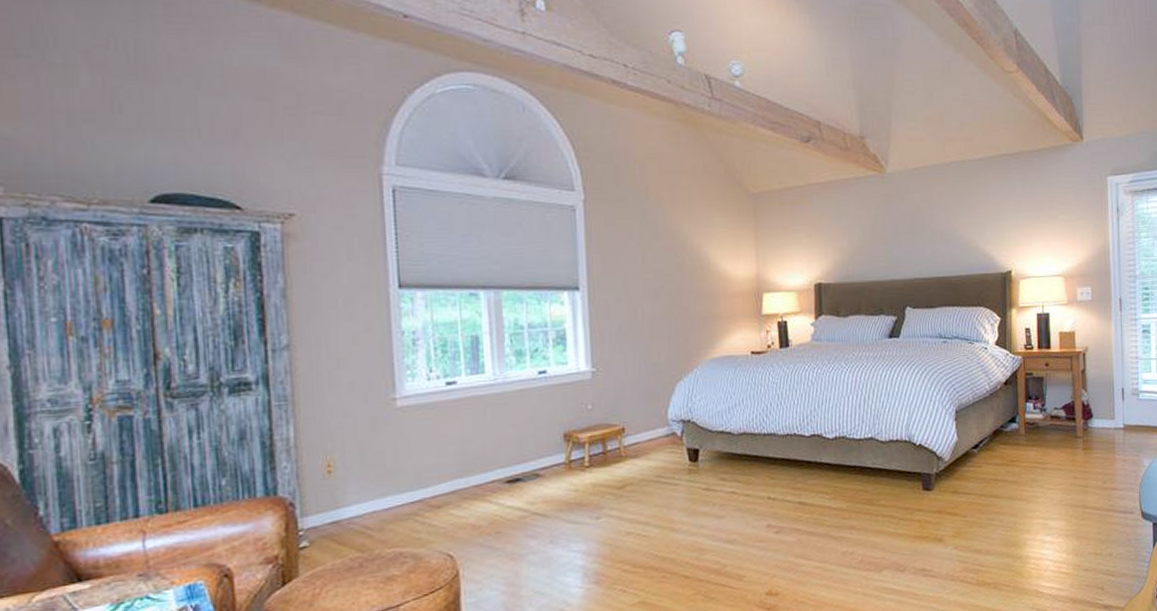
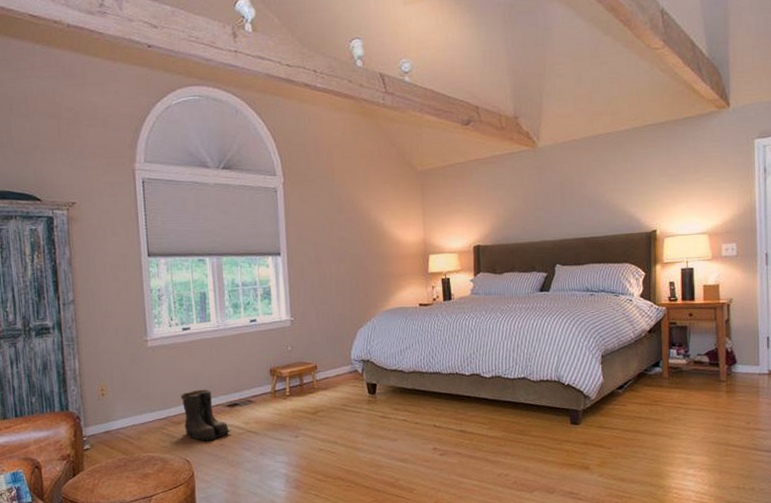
boots: none [442,461,512,529] -> present [181,389,232,441]

